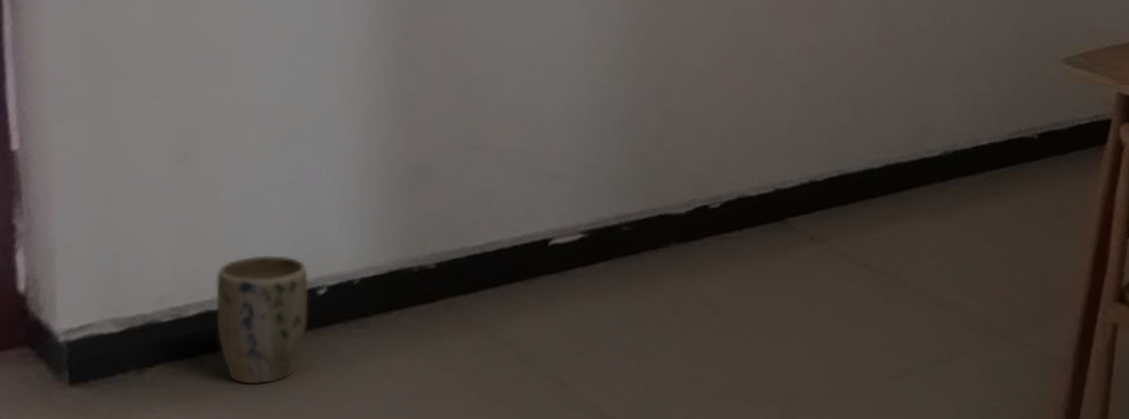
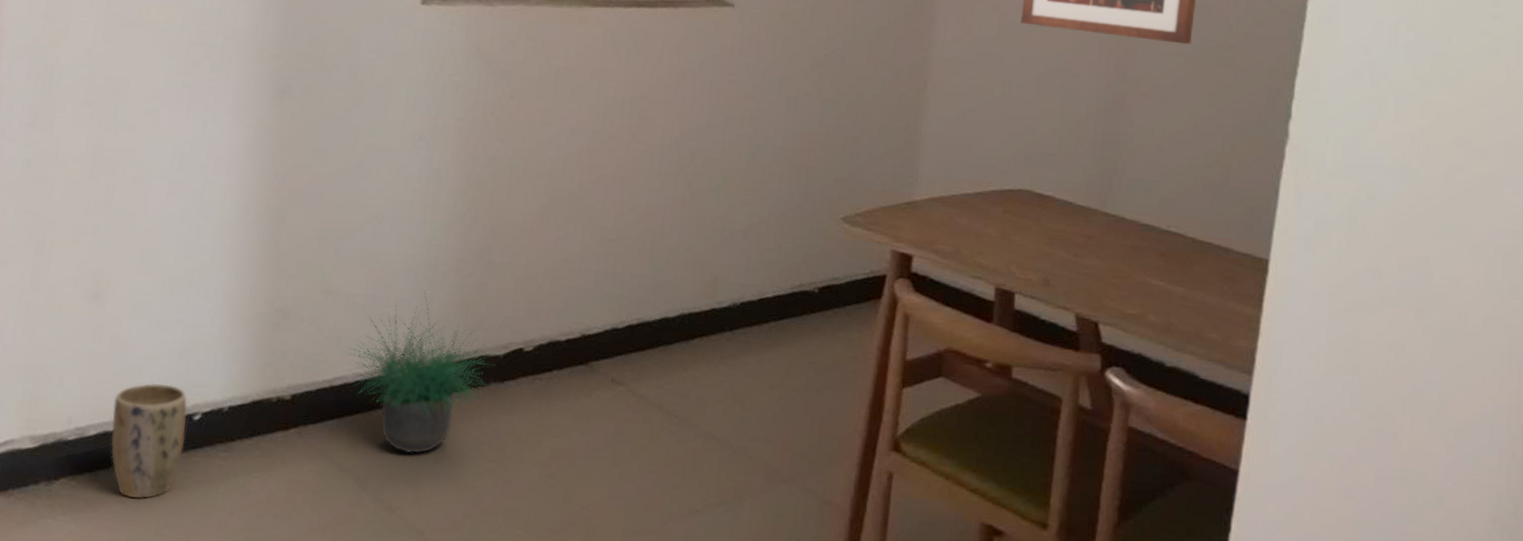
potted plant: none [498,143,688,324] -> present [344,289,506,454]

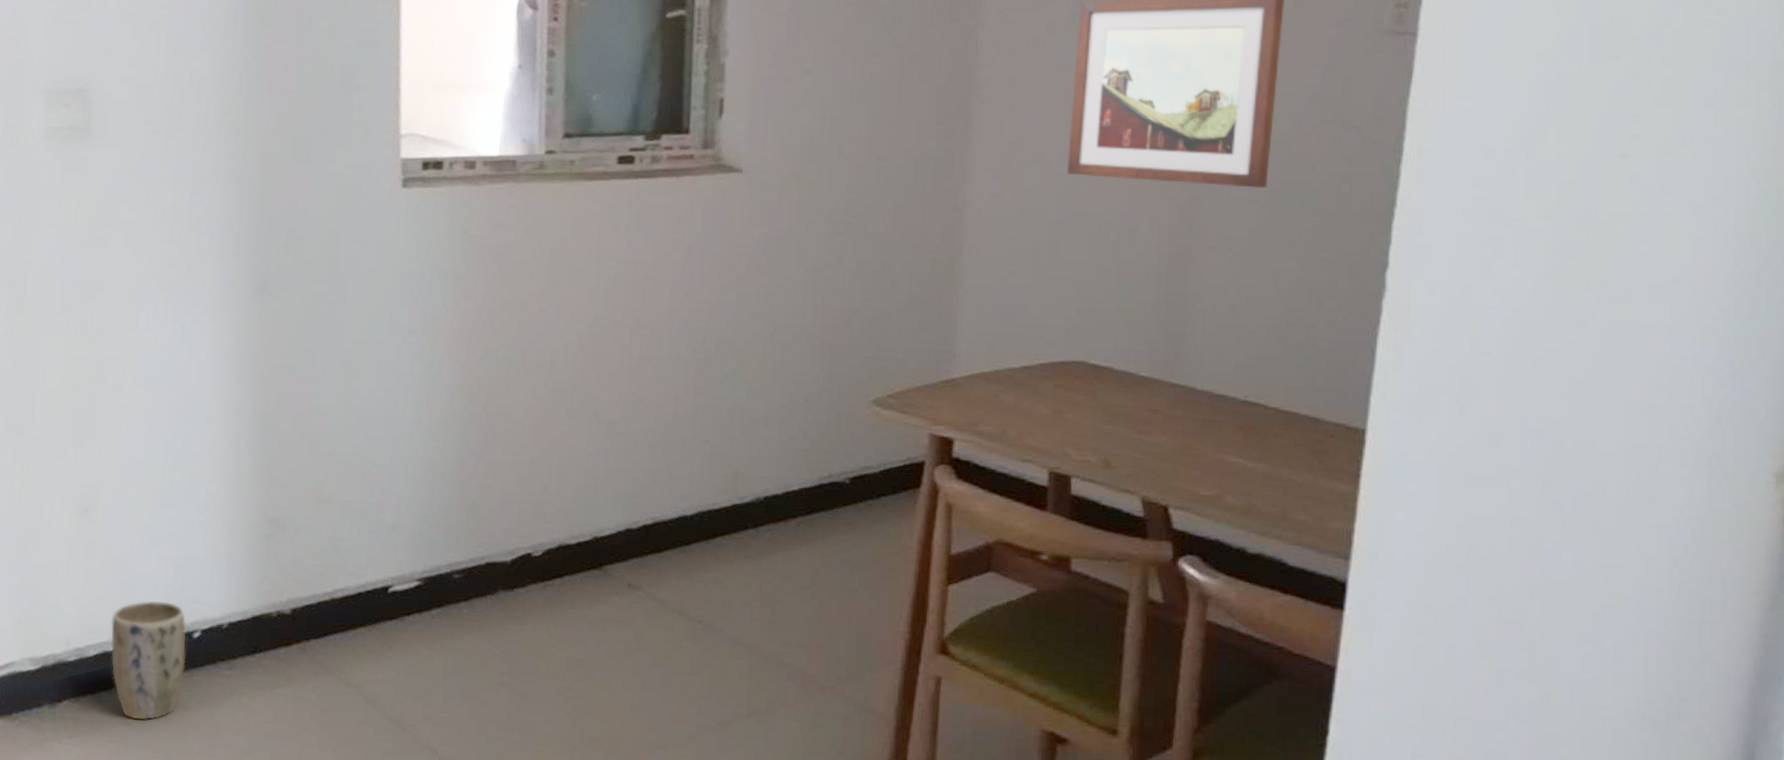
potted plant: present [344,289,506,454] -> none [344,494,513,668]

